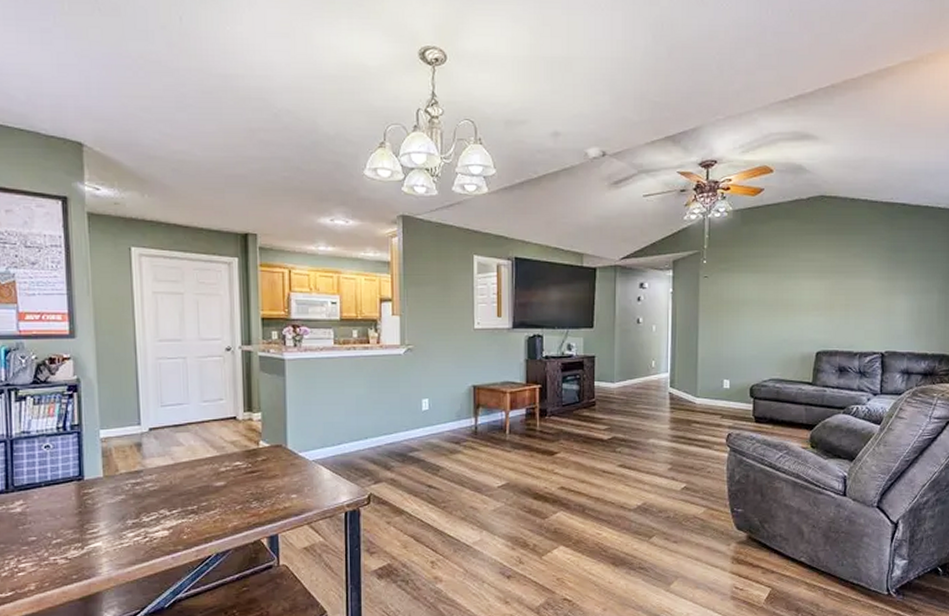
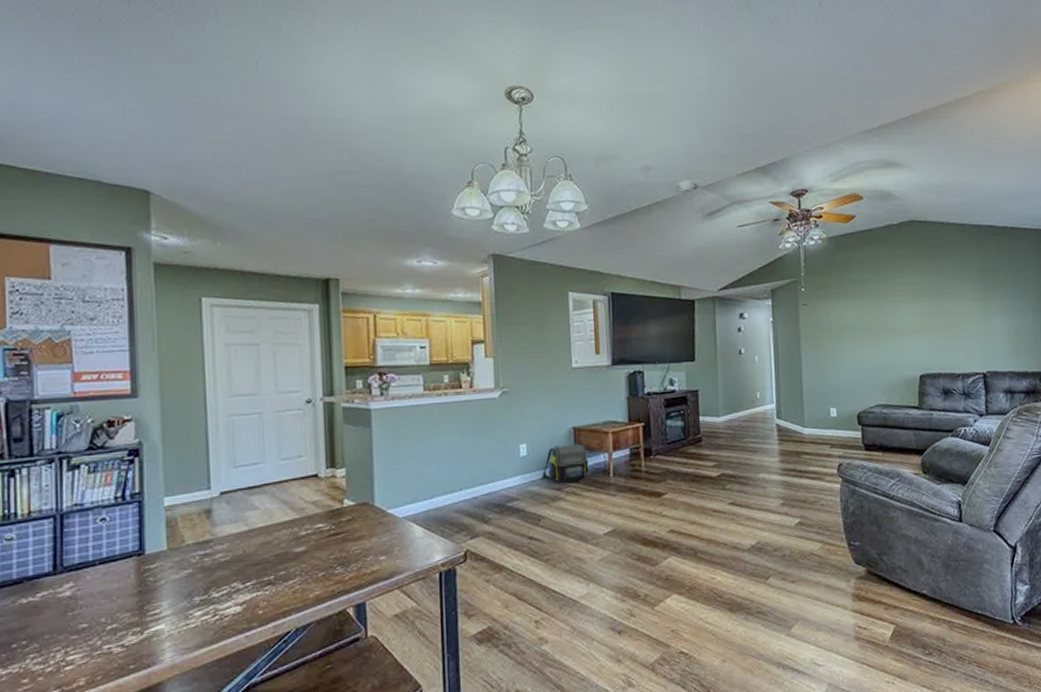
shoulder bag: none [441,401,486,437] -> present [541,443,589,483]

